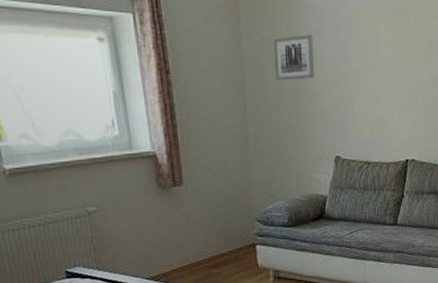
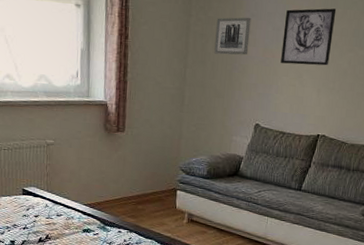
wall art: none [351,15,408,83] -> present [281,8,337,66]

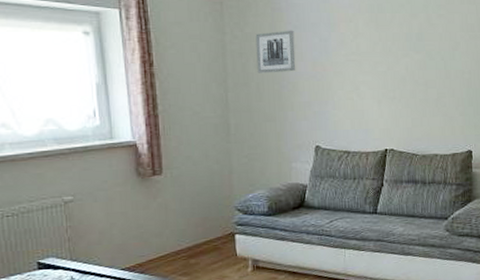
wall art: present [281,8,337,66] -> none [331,13,385,76]

